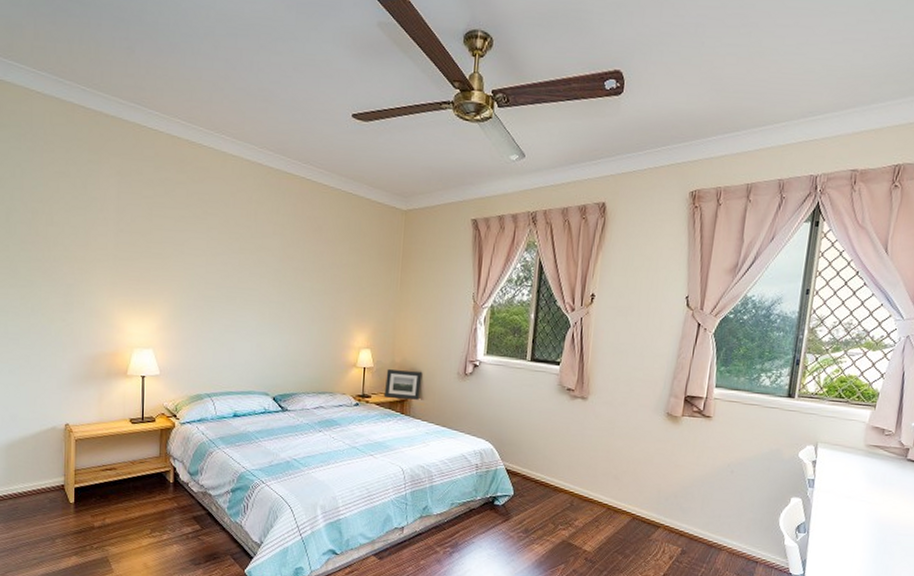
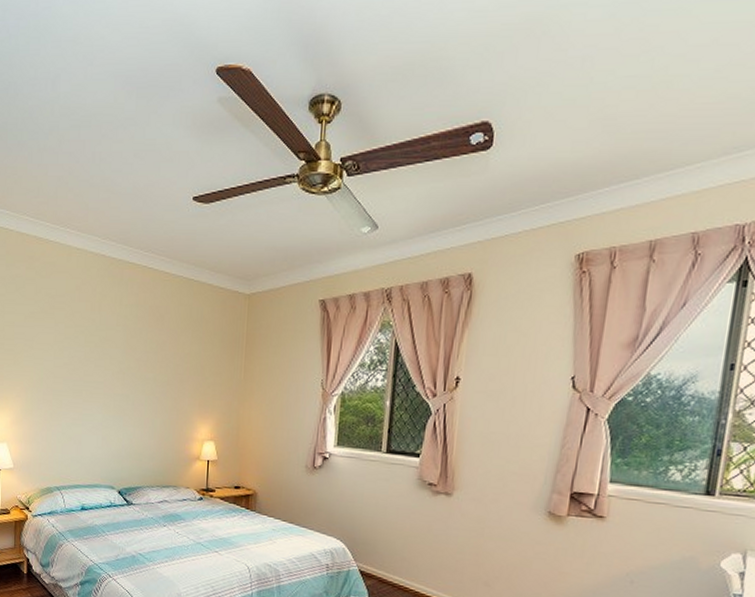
picture frame: present [385,369,423,400] -> none [229,462,269,495]

